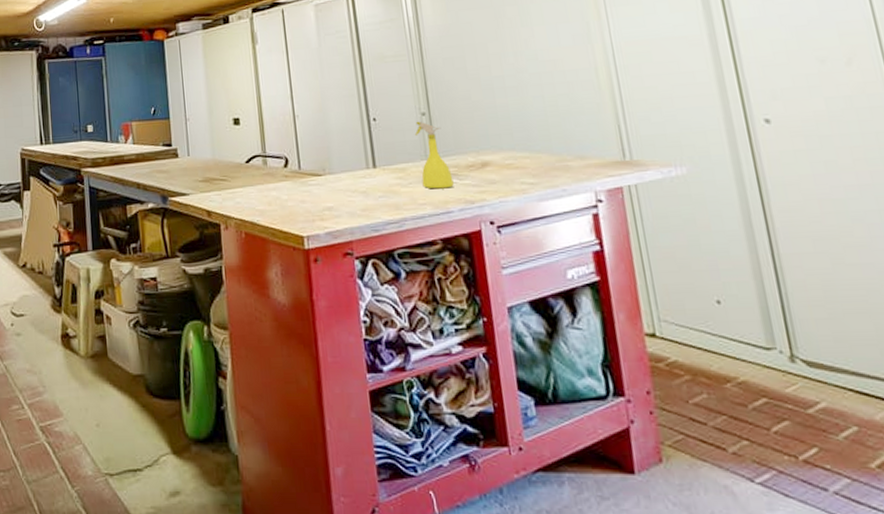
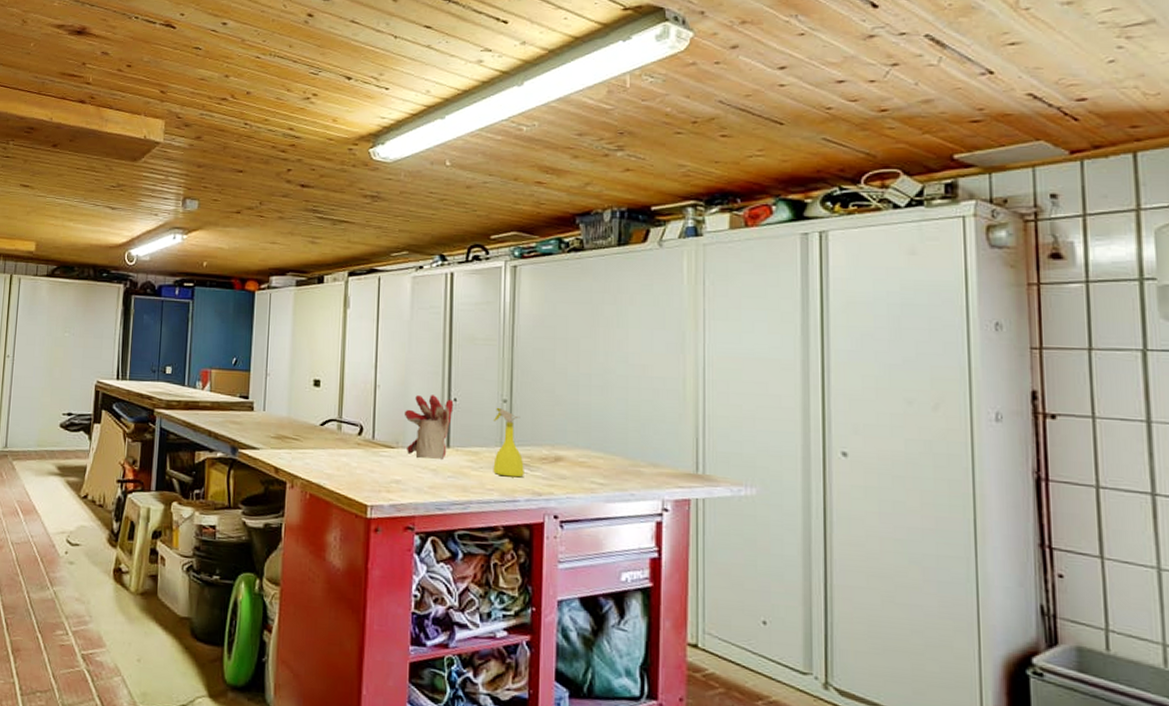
glove: none [326,117,374,183] -> present [404,395,454,461]

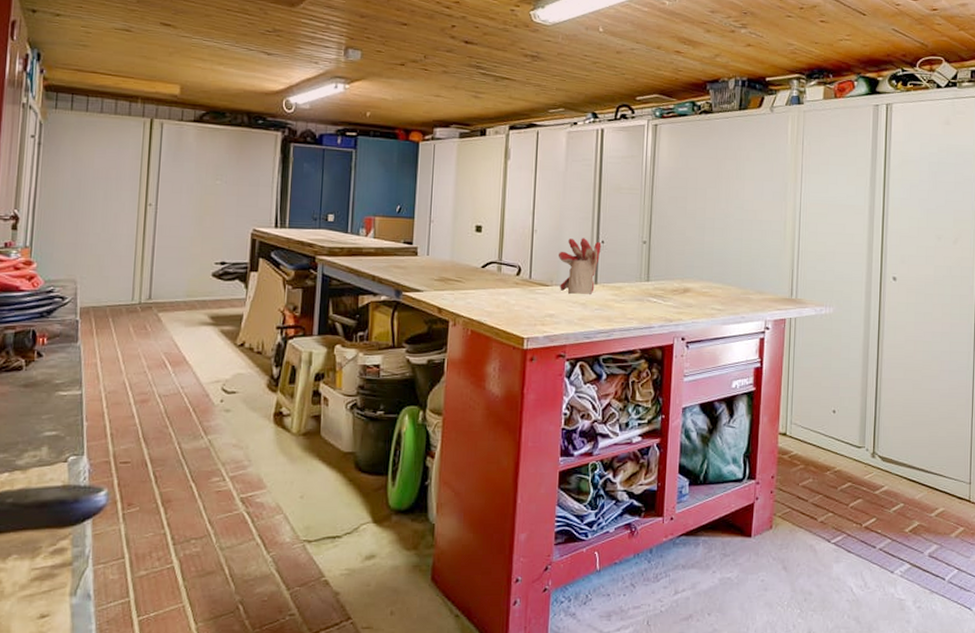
spray bottle: present [493,407,524,478] -> none [633,248,659,307]

